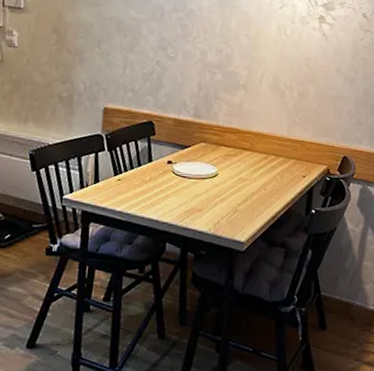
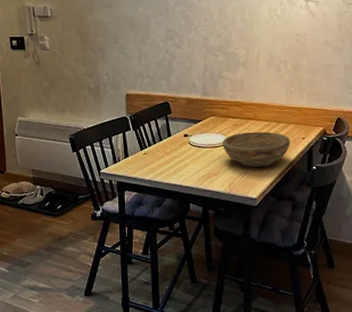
bowl: none [211,164,289,206] -> present [223,132,290,167]

